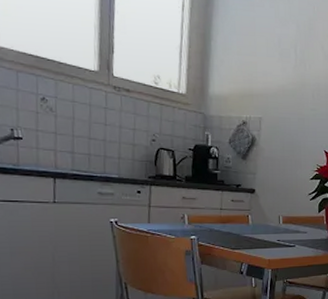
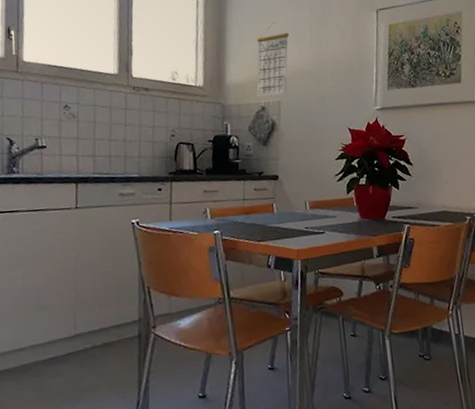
calendar: none [239,37,274,112] -> present [256,23,289,97]

